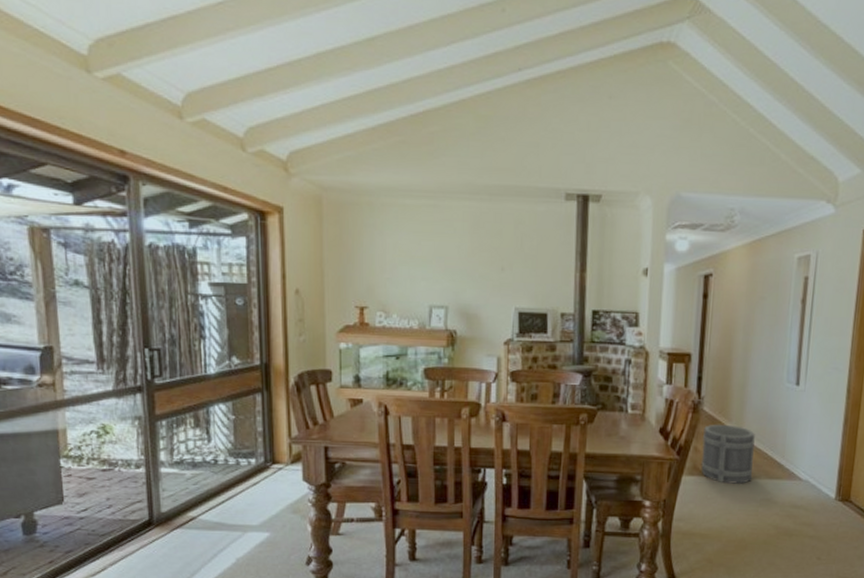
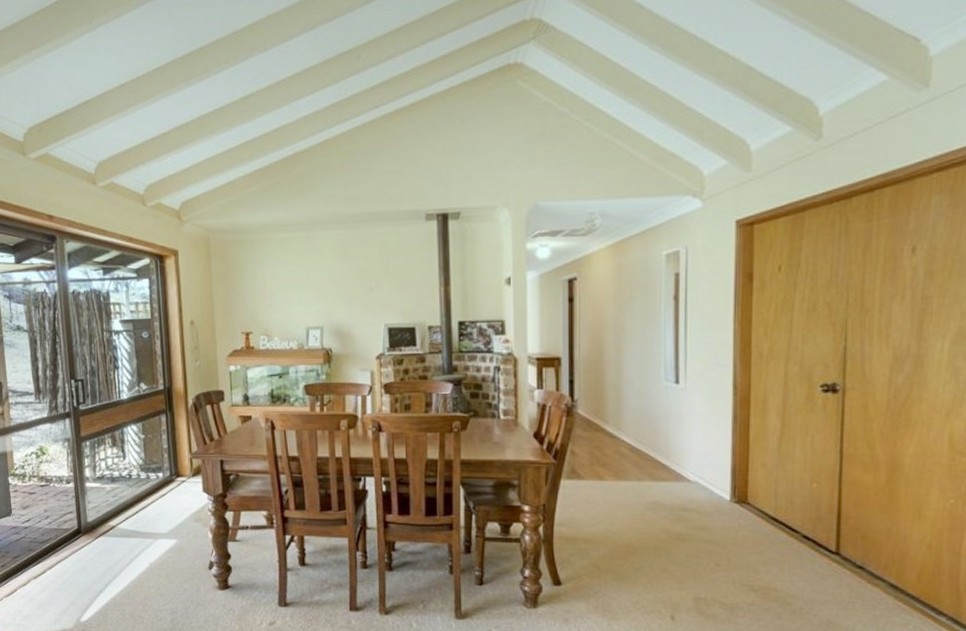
bucket: present [701,424,755,484] -> none [580,426,636,487]

